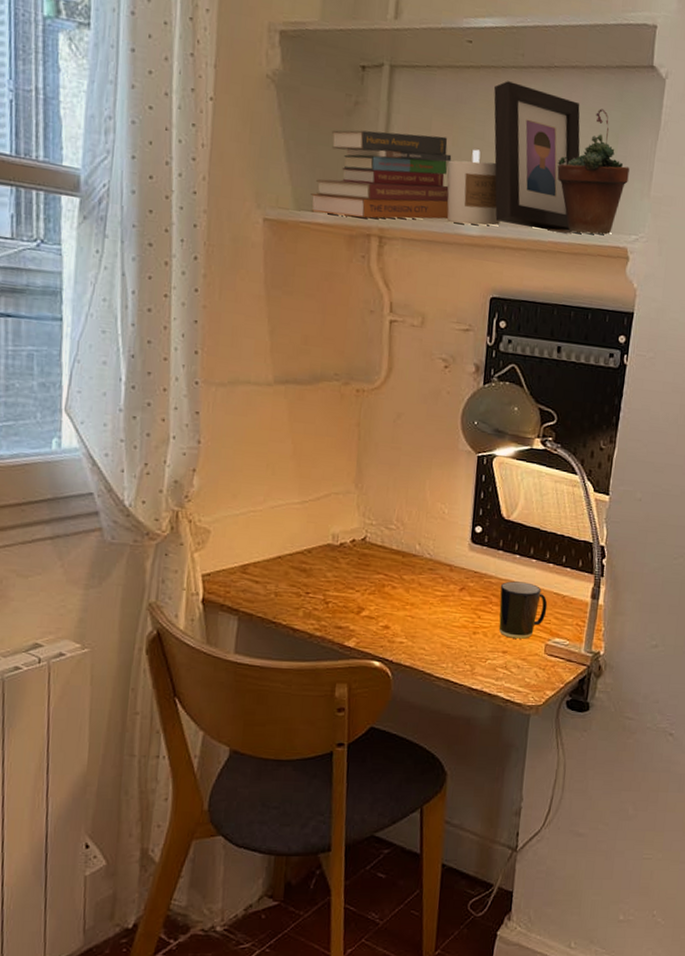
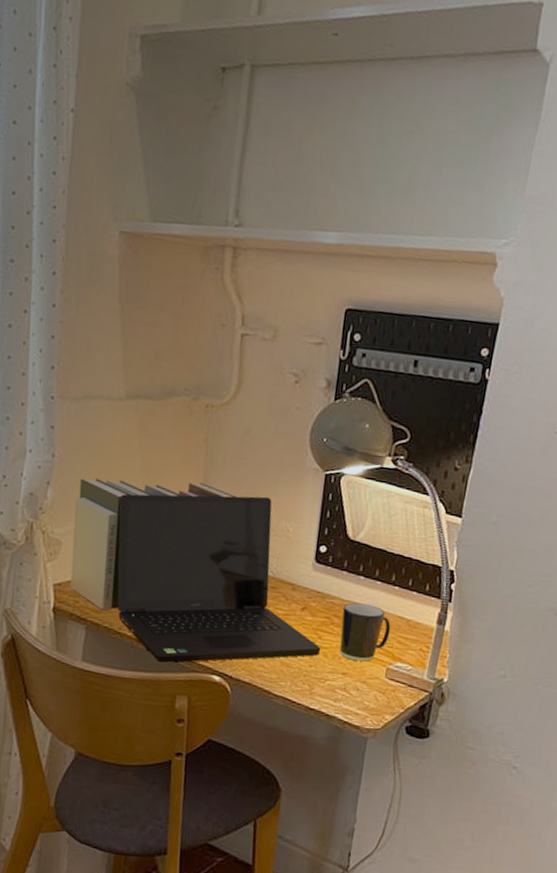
books: none [220,464,391,600] -> present [70,478,236,611]
laptop: none [270,479,481,651] -> present [117,493,321,663]
books: present [311,130,452,220] -> none [166,136,312,229]
candle: present [446,149,500,226] -> none [303,151,360,233]
picture frame: present [494,81,580,234] -> none [354,75,452,239]
succulent plant: present [557,109,630,235] -> none [423,100,503,240]

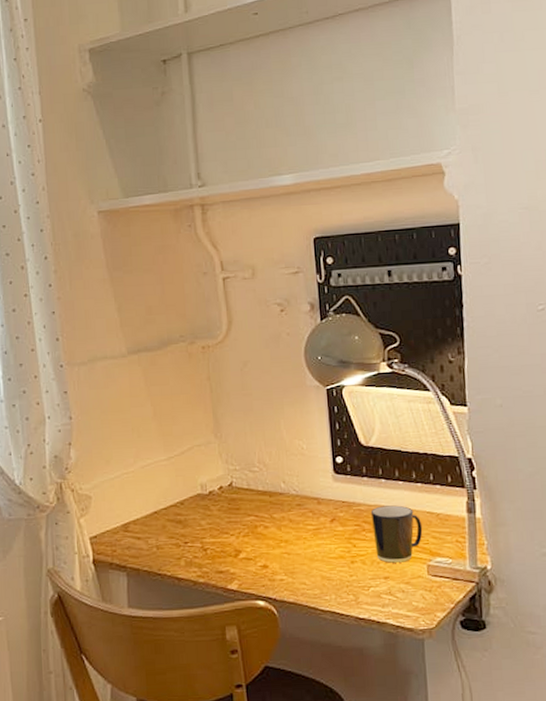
books: present [70,478,236,611] -> none [96,418,247,555]
laptop: present [117,493,321,663] -> none [138,420,358,597]

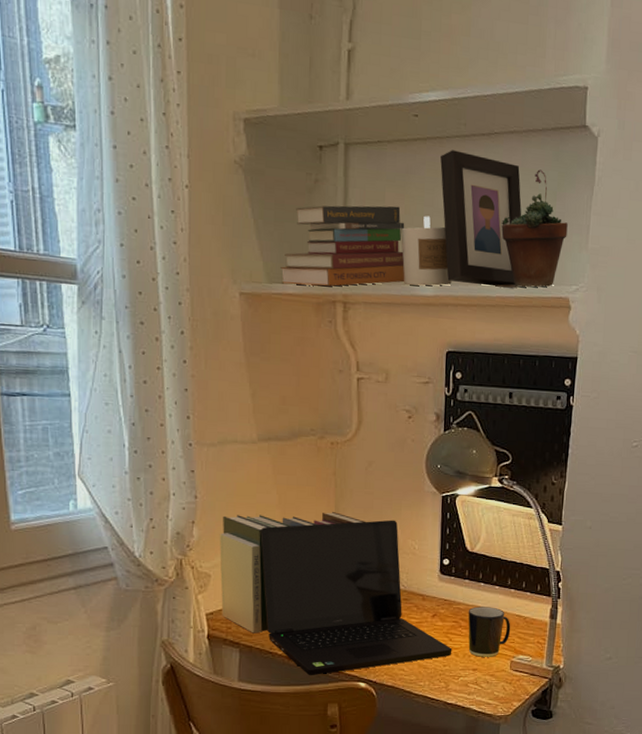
books: none [96,418,247,555] -> present [219,512,366,634]
books: none [135,103,262,197] -> present [280,205,405,287]
laptop: none [138,420,358,597] -> present [260,520,452,676]
candle: none [252,107,311,178] -> present [401,215,452,286]
picture frame: none [285,38,382,167] -> present [440,150,522,288]
succulent plant: none [357,41,431,161] -> present [501,169,568,288]

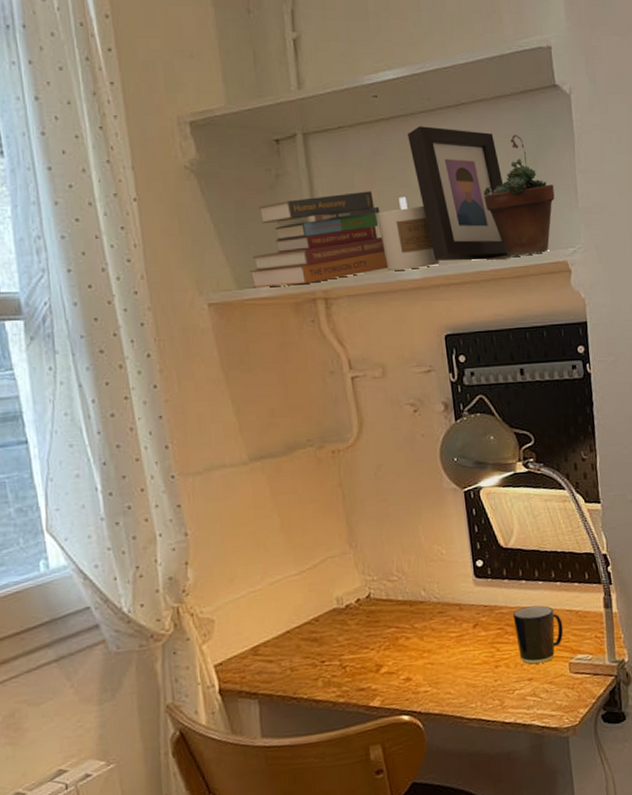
books: present [219,512,366,634] -> none [218,527,383,679]
laptop: present [260,520,452,676] -> none [265,525,502,718]

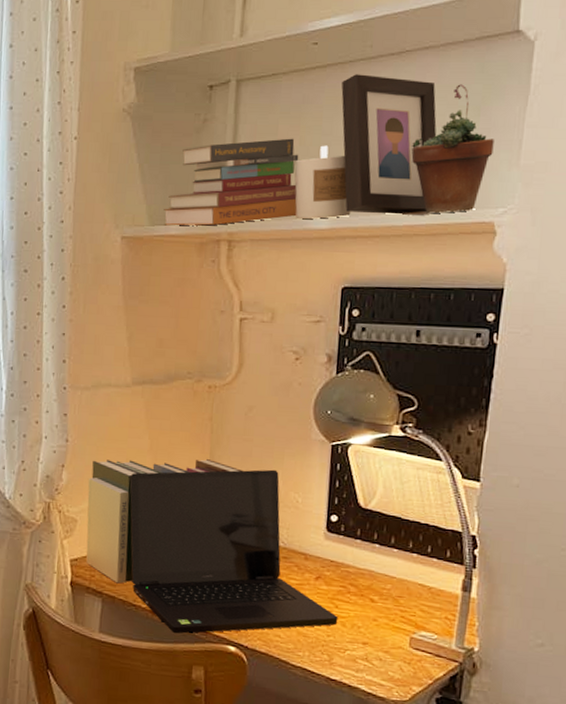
books: none [218,527,383,679] -> present [86,459,243,584]
laptop: none [265,525,502,718] -> present [129,469,339,634]
mug: present [512,605,564,664] -> none [358,571,412,631]

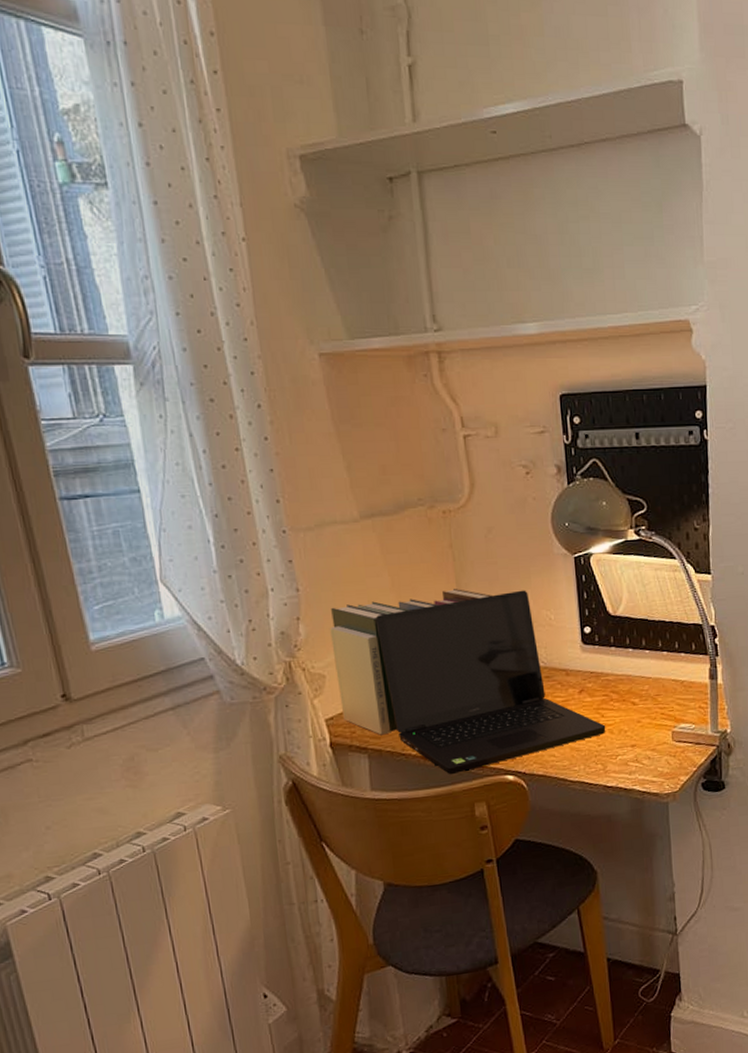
books: present [164,138,299,226] -> none [361,237,504,339]
candle: present [294,145,351,220] -> none [493,244,557,325]
picture frame: present [341,74,437,215] -> none [527,167,630,316]
succulent plant: present [411,84,494,213] -> none [604,179,679,313]

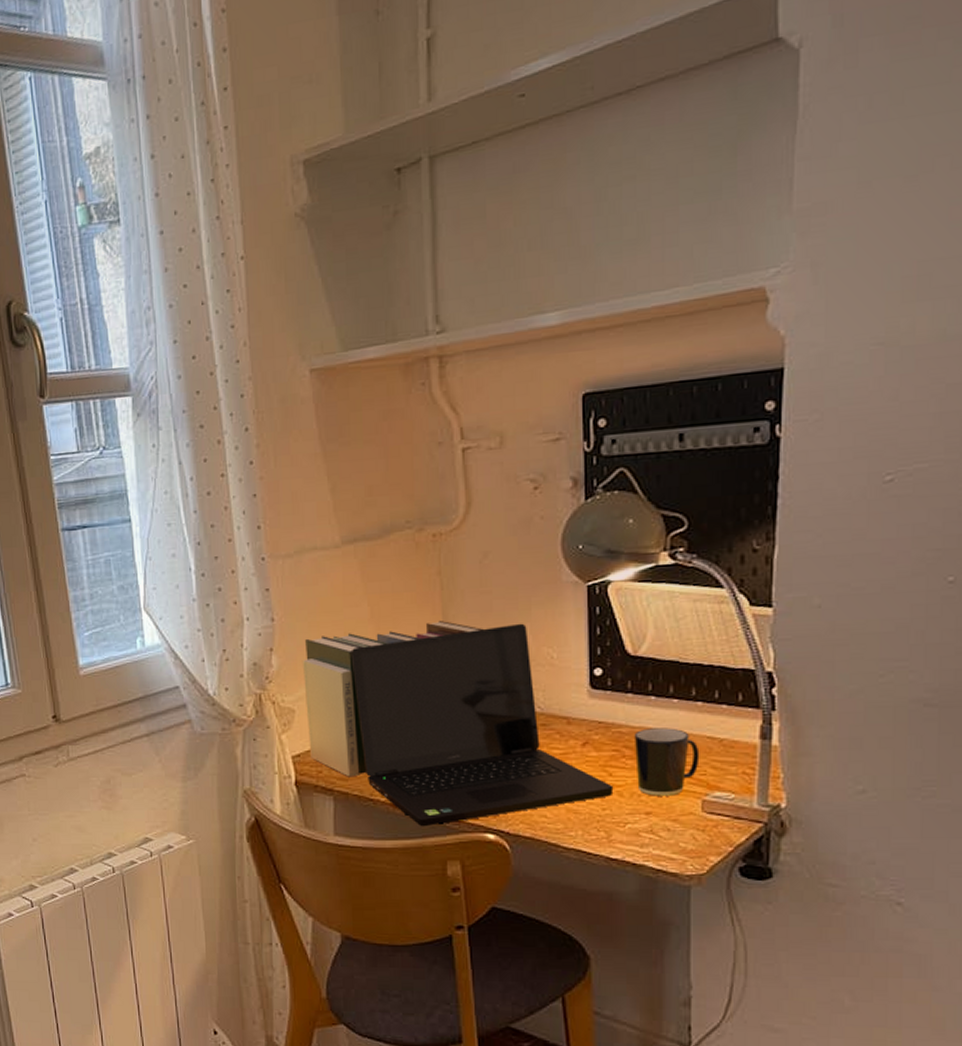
mug: none [618,674,668,731] -> present [634,728,700,796]

